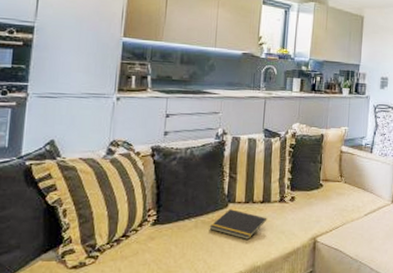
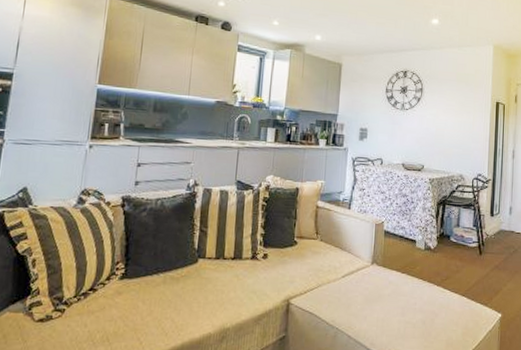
notepad: present [209,209,267,239] -> none [178,265,238,298]

